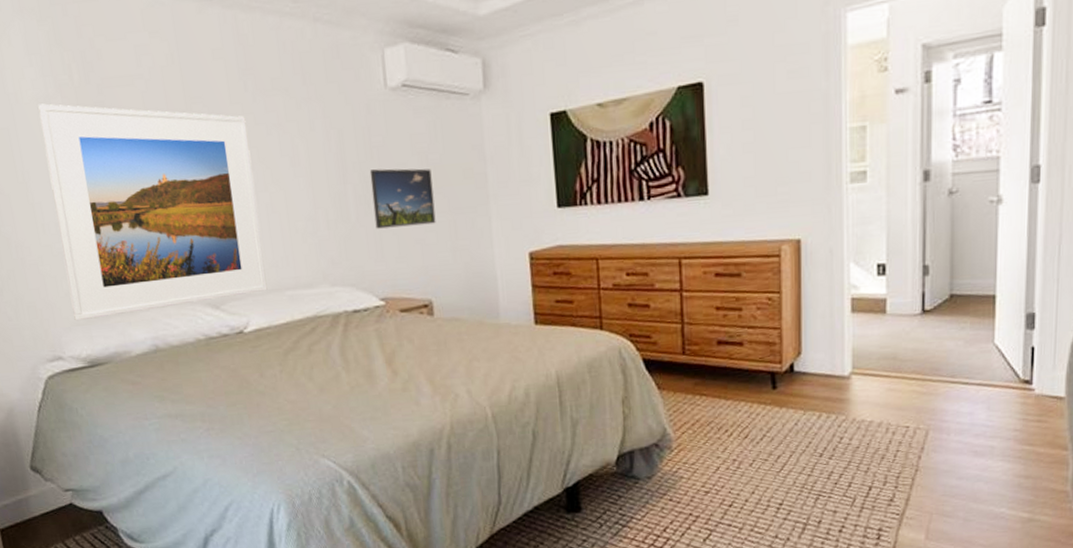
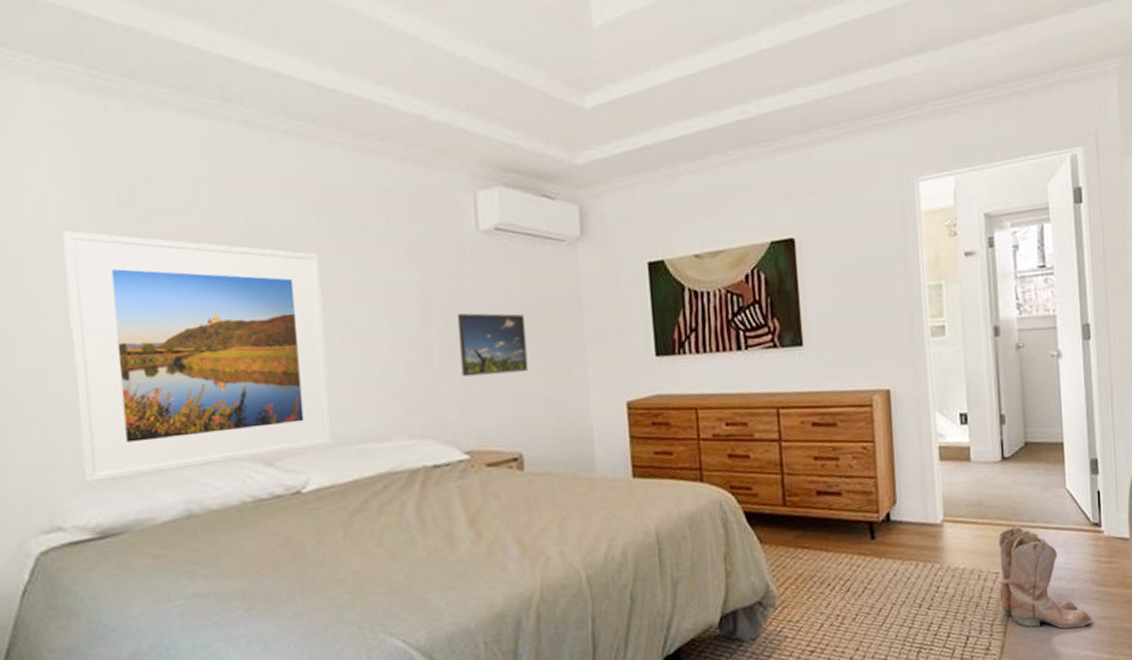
boots: none [908,380,1012,486] -> present [998,525,1093,629]

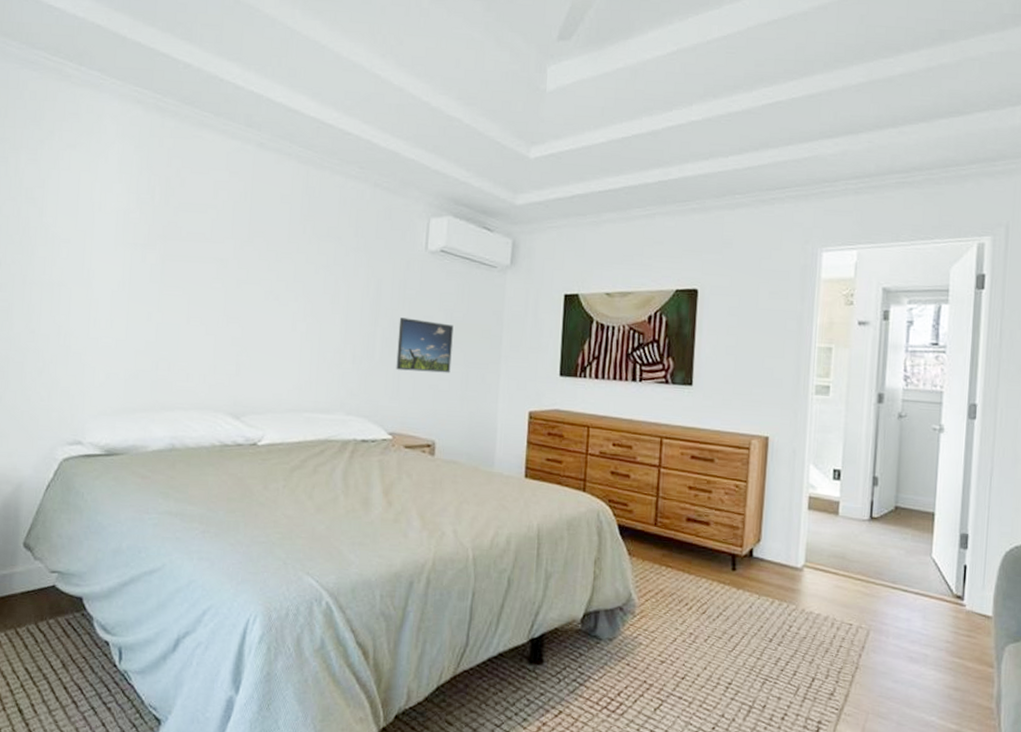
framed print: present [62,231,334,483] -> none [102,215,299,411]
boots: present [998,525,1093,629] -> none [850,583,943,693]

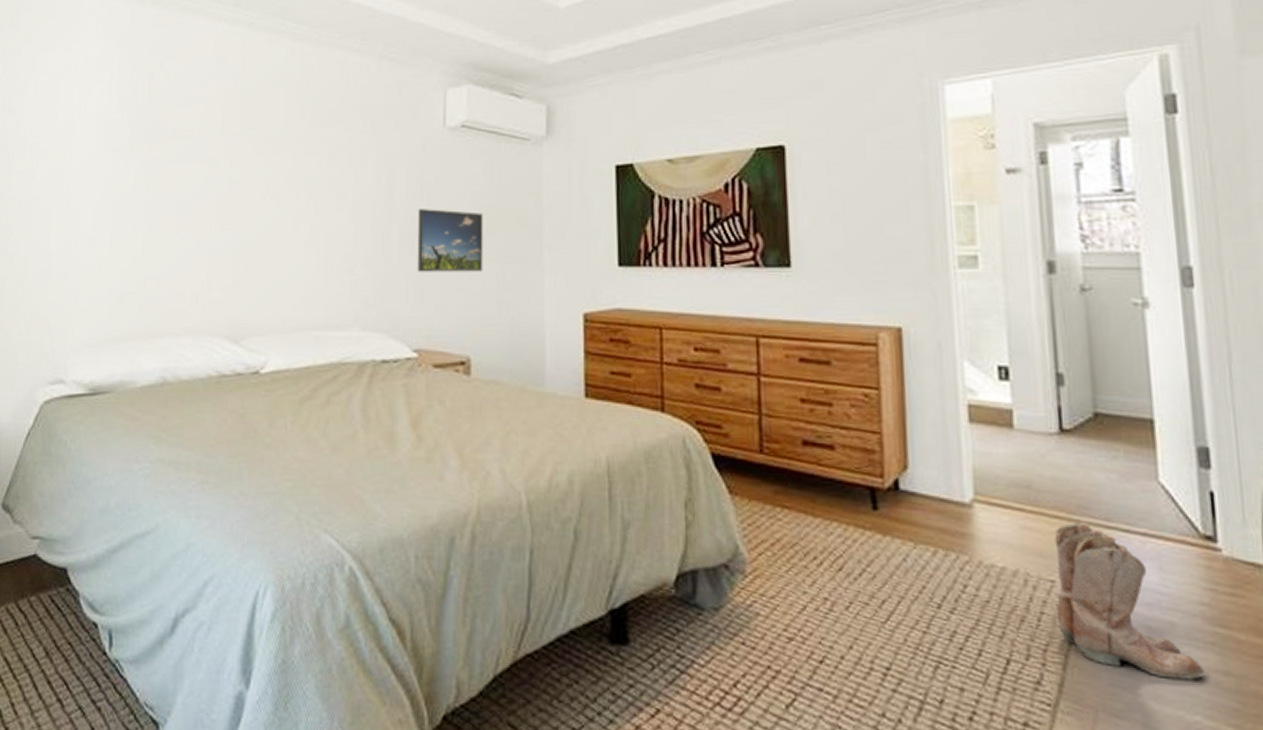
boots: none [850,583,943,693] -> present [1054,521,1206,680]

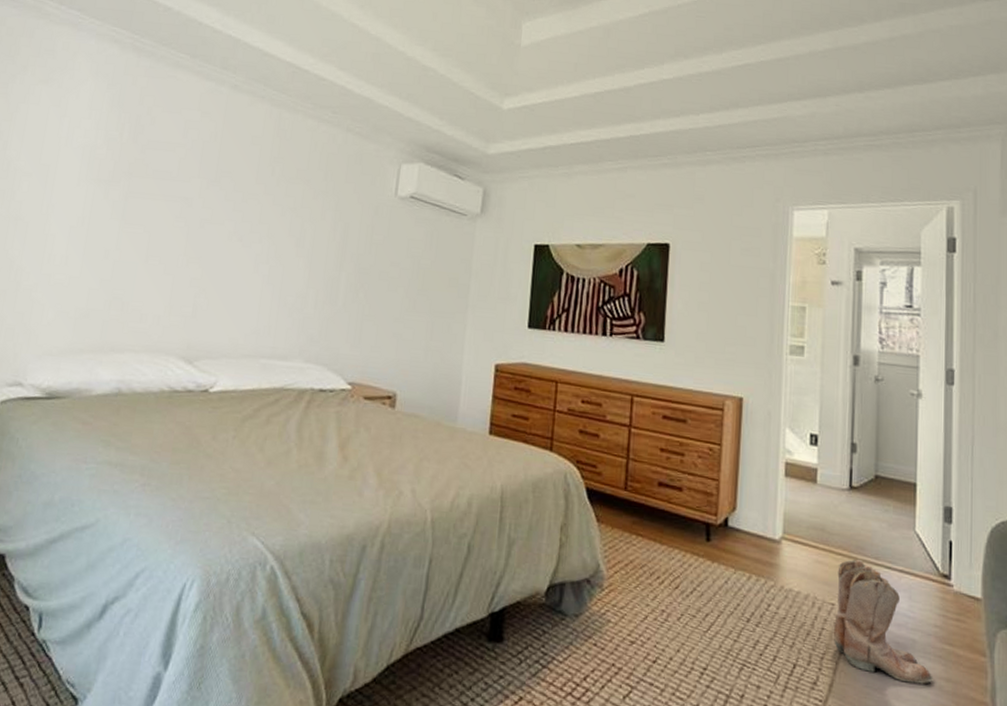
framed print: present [417,209,483,272] -> none [359,263,421,322]

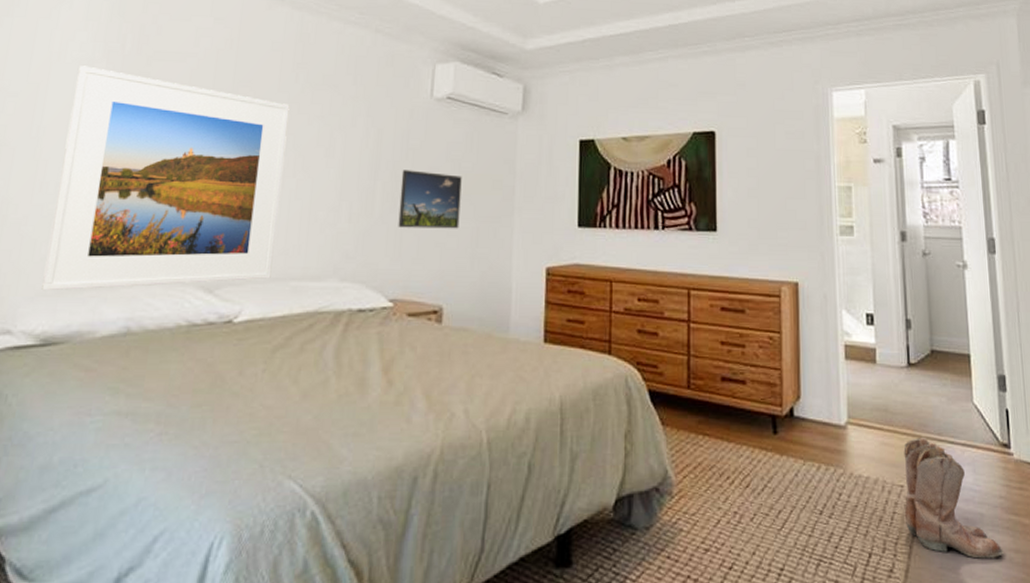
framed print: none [48,151,266,355] -> present [41,65,290,291]
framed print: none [359,263,421,322] -> present [398,170,462,229]

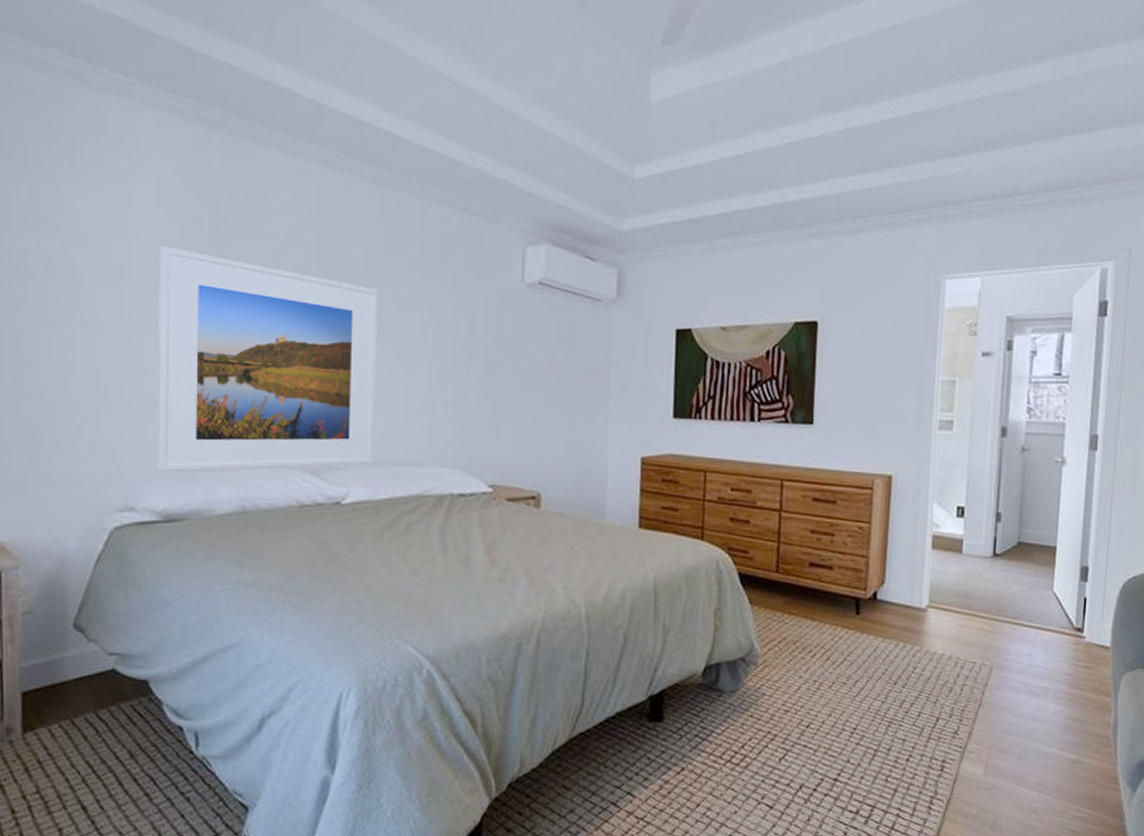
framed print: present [398,170,462,229] -> none [494,358,556,418]
boots: present [903,436,1004,559] -> none [973,620,1063,725]

